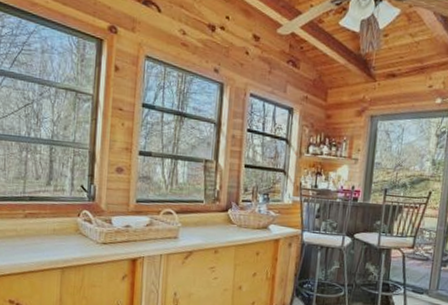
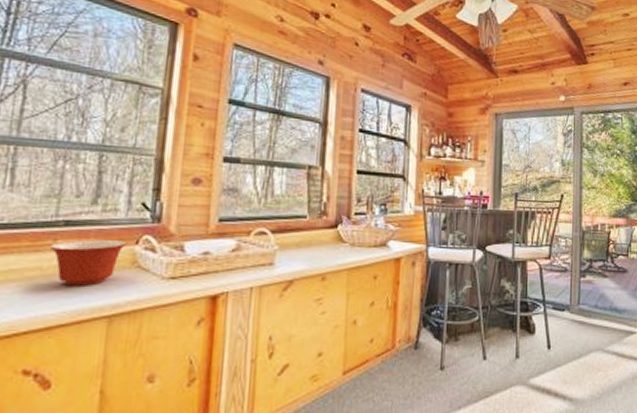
mixing bowl: none [20,211,72,245] -> present [49,240,127,286]

